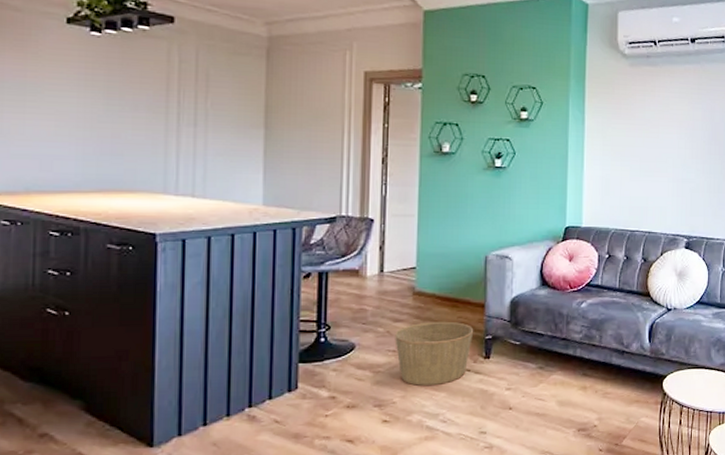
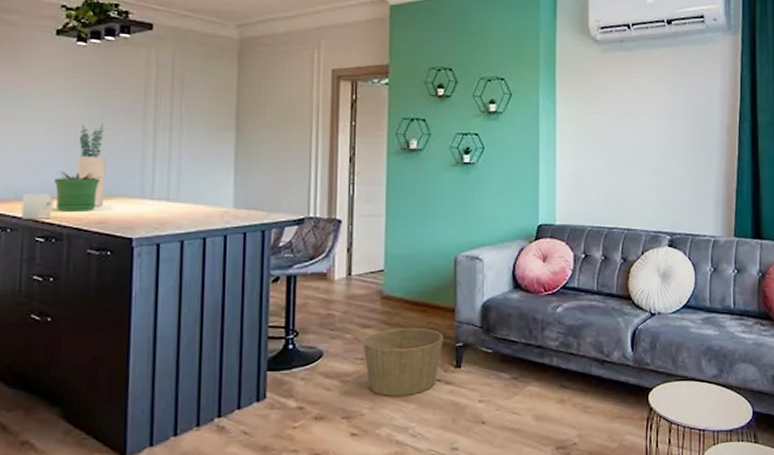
mug: none [32,186,69,213] -> present [21,193,54,219]
planter: none [69,164,122,206] -> present [55,171,102,212]
vase: none [94,117,126,202] -> present [77,123,106,207]

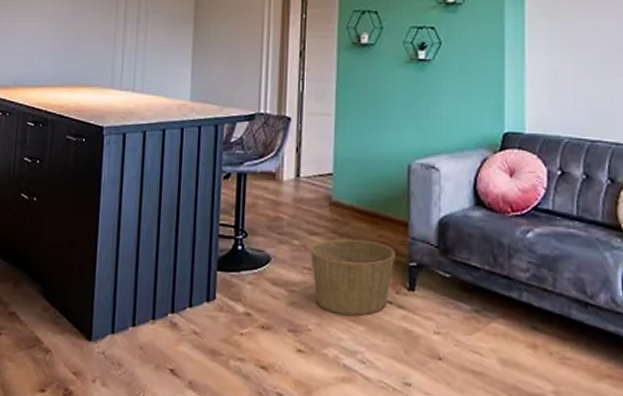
mug: present [21,193,54,219] -> none [17,80,43,105]
planter: present [55,171,102,212] -> none [44,61,81,100]
vase: present [77,123,106,207] -> none [61,17,85,96]

